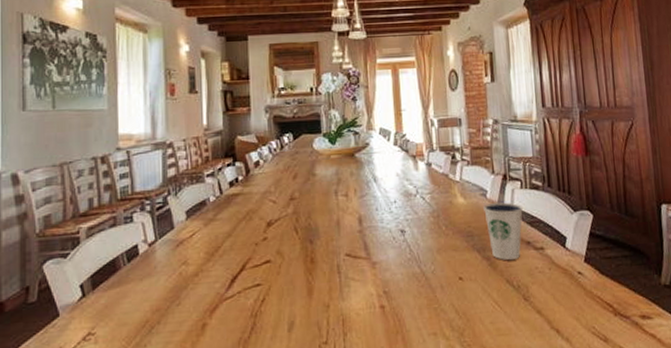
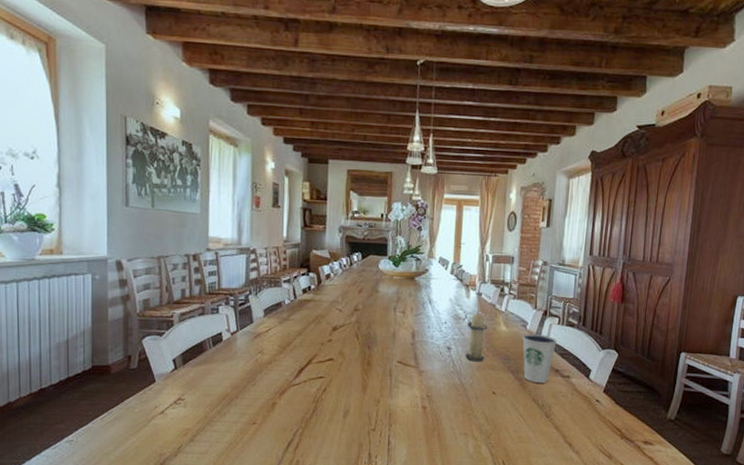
candle: none [420,182,445,244] -> present [465,310,488,362]

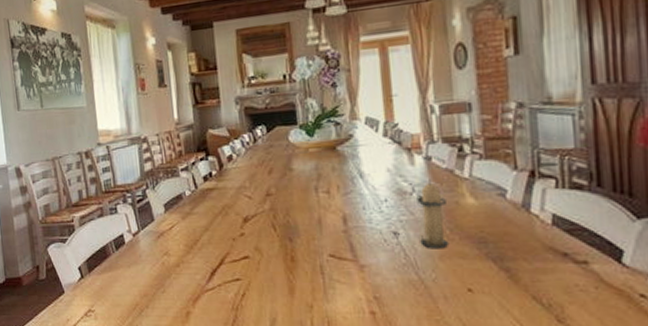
dixie cup: present [522,334,557,383] -> none [502,204,558,273]

